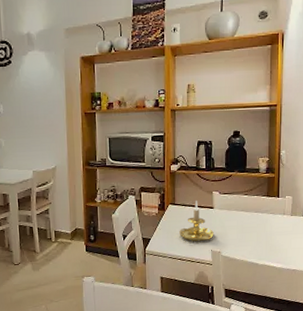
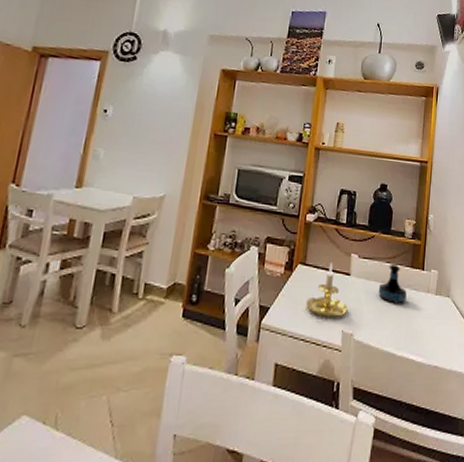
tequila bottle: none [239,195,265,226] -> present [378,263,407,304]

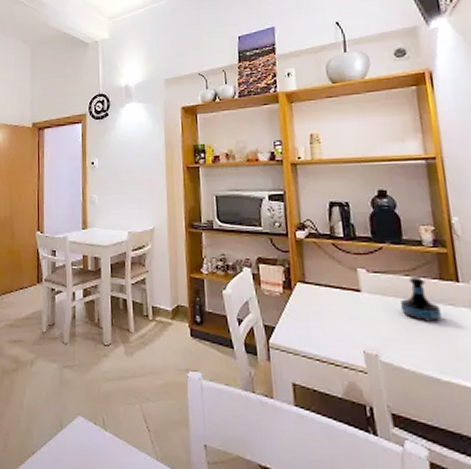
candle holder: present [306,263,348,318] -> none [314,279,366,338]

